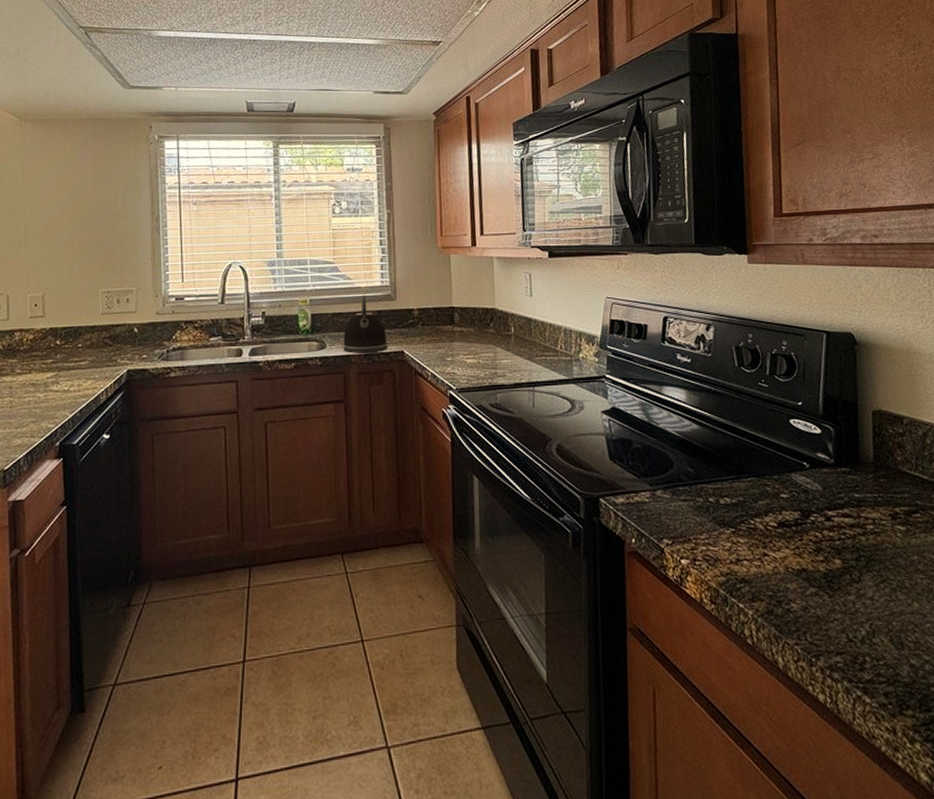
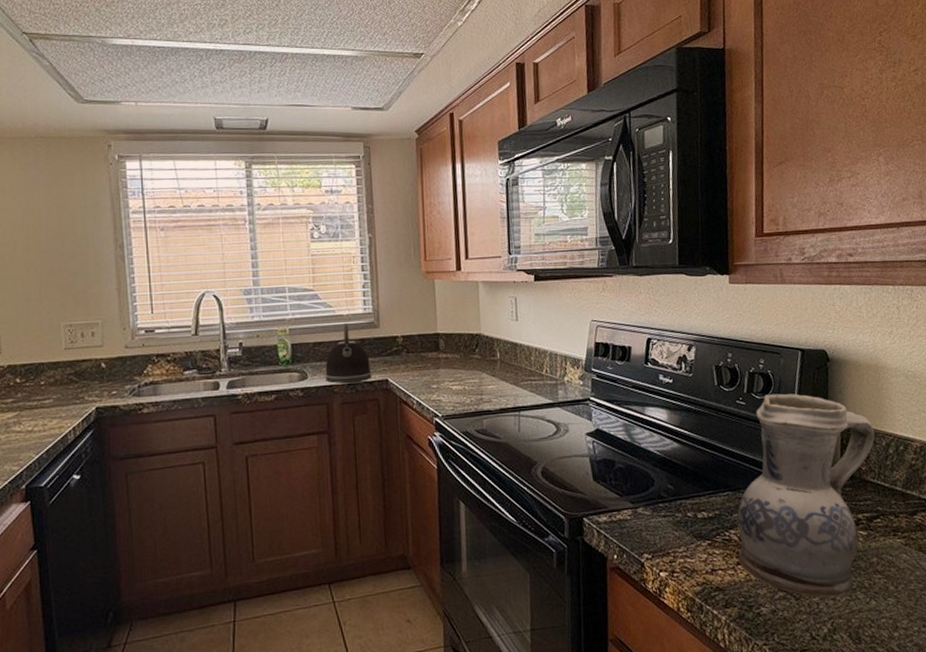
ceramic jug: none [762,377,910,597] -> present [736,393,875,598]

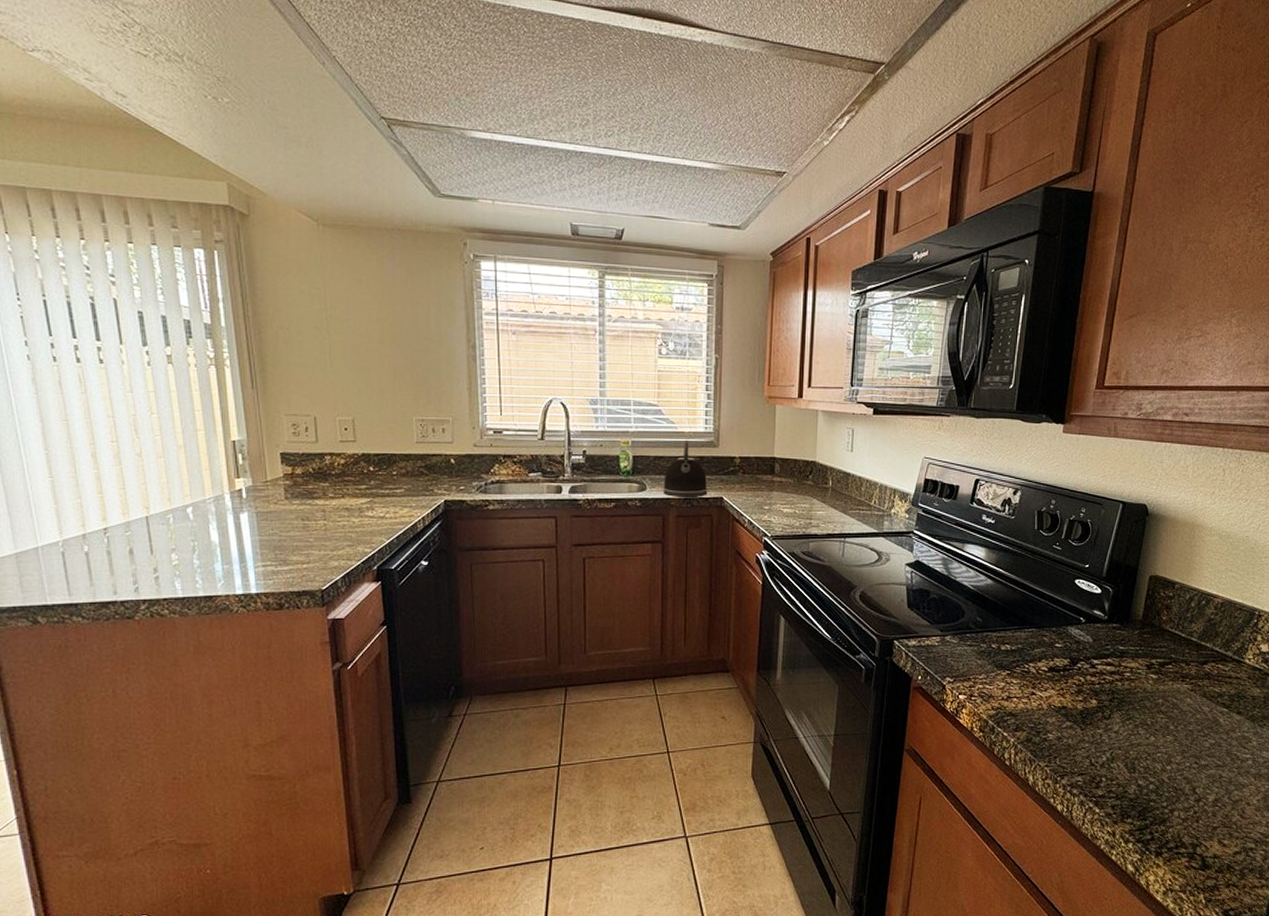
ceramic jug: present [736,393,875,598] -> none [1033,542,1181,731]

